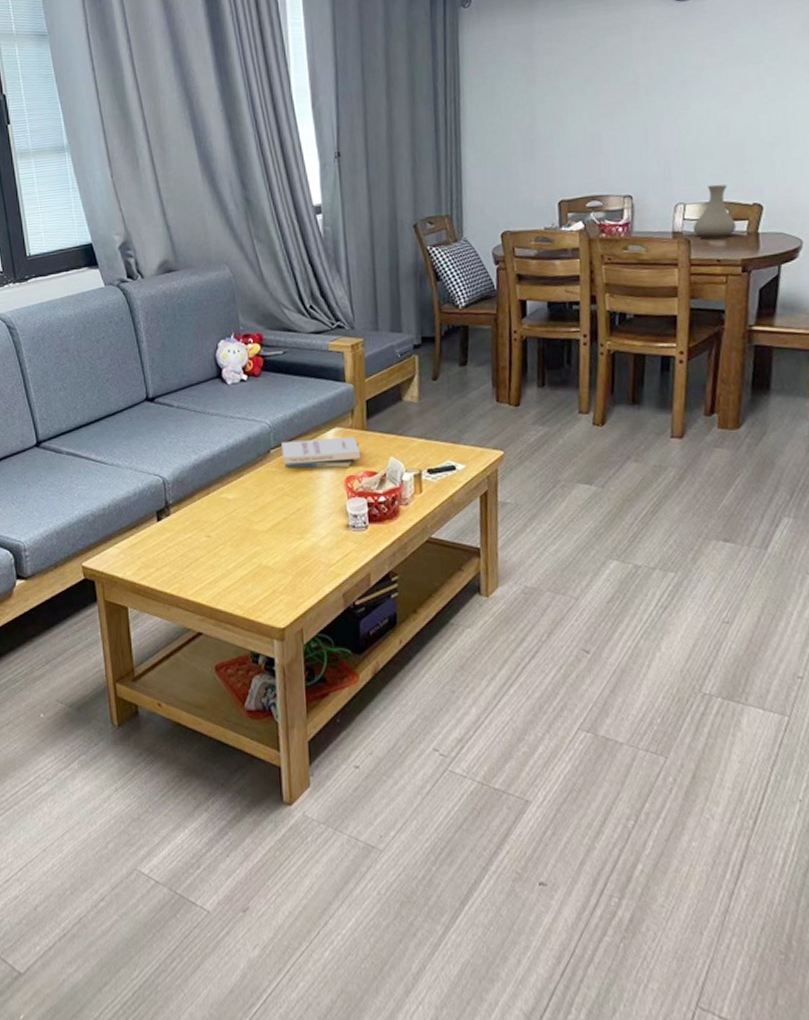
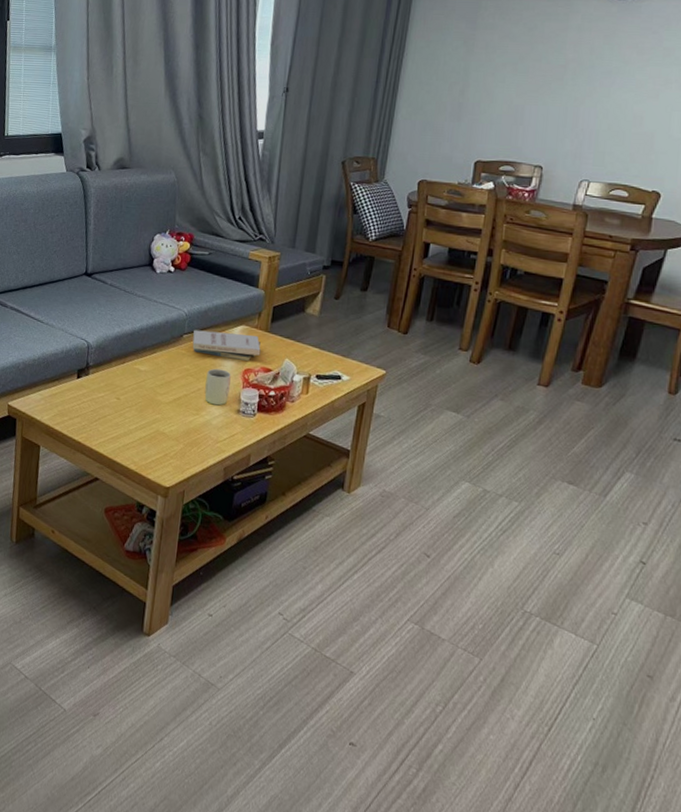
mug: none [304,481,335,524] -> present [204,368,231,406]
vase: present [692,184,737,241] -> none [592,168,633,220]

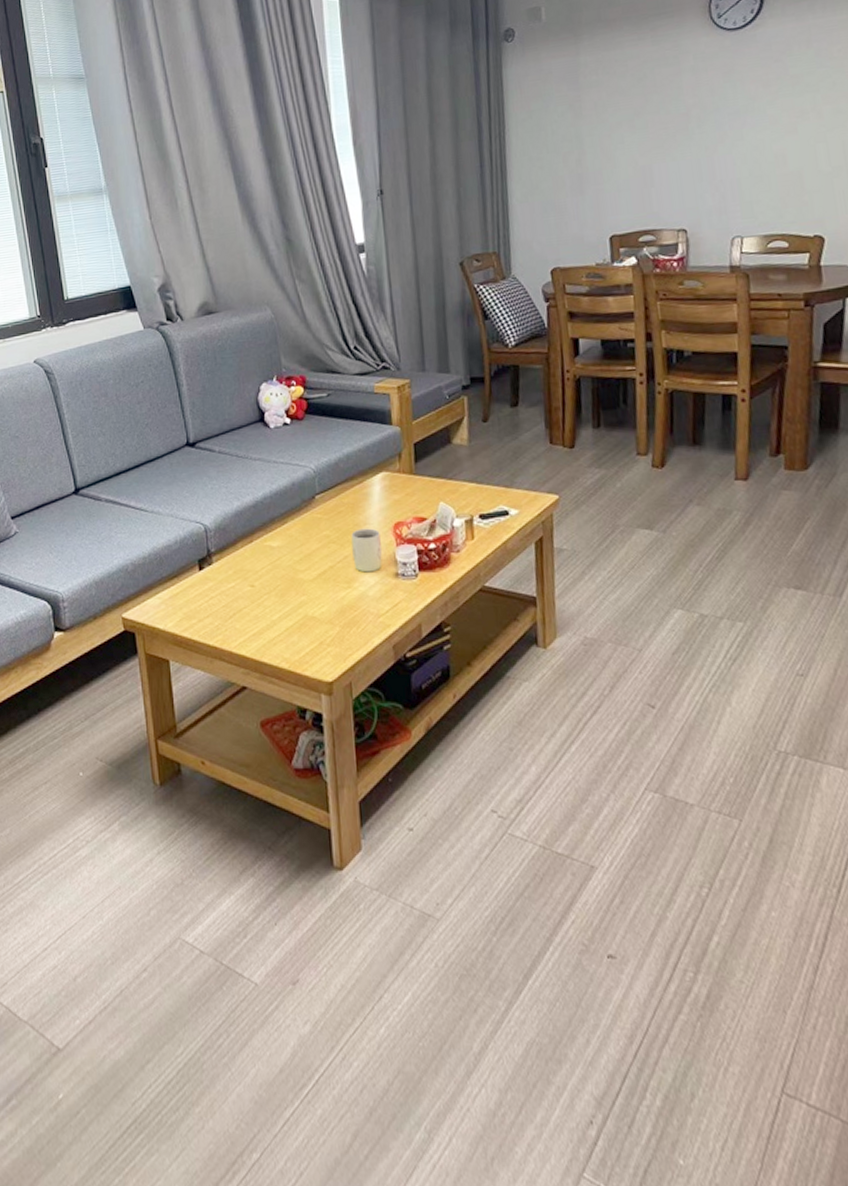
books: present [192,329,261,361] -> none [327,480,410,514]

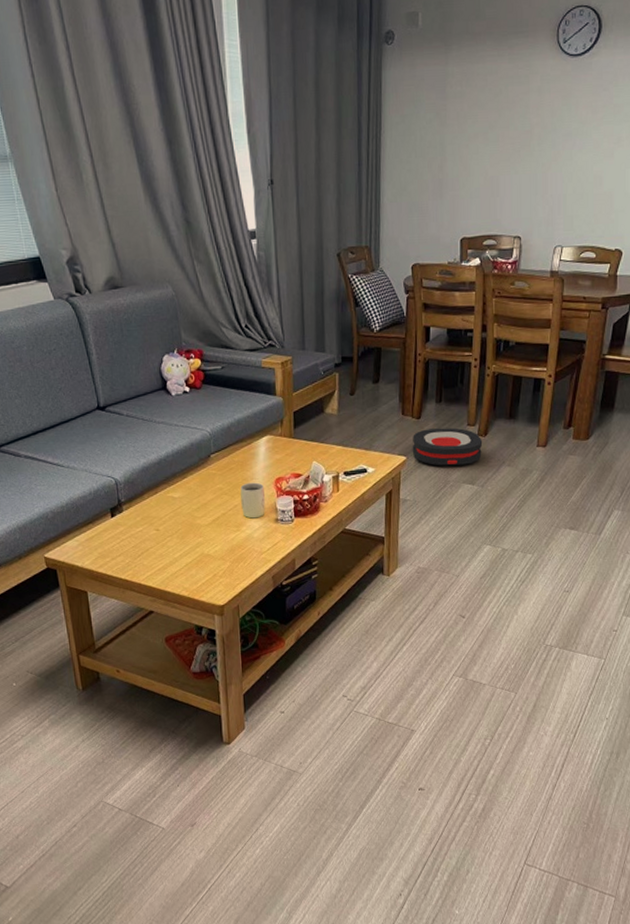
robot vacuum: none [565,458,660,506] -> present [412,427,483,466]

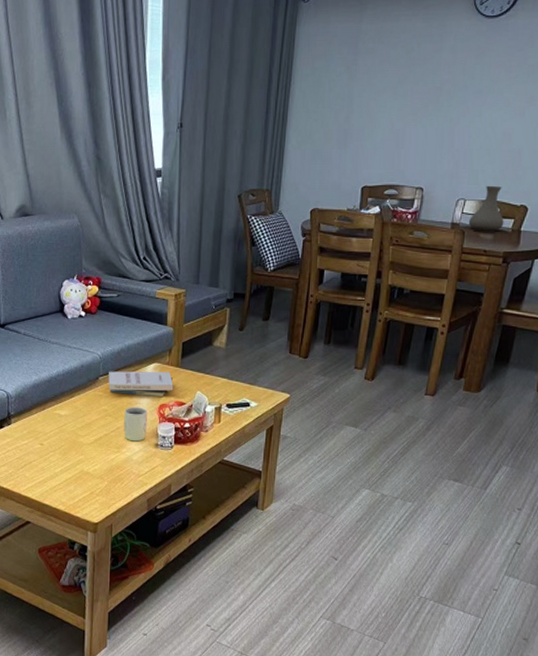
books: none [220,443,289,471] -> present [108,371,174,397]
robot vacuum: present [412,427,483,466] -> none [296,369,369,407]
vase: none [566,230,601,281] -> present [468,185,504,235]

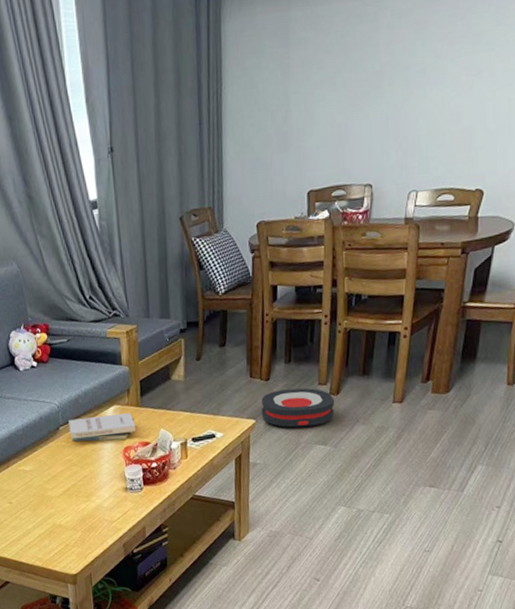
mug: present [124,407,148,442] -> none [89,452,115,489]
robot vacuum: none [296,369,369,407] -> present [261,387,335,428]
vase: present [468,185,504,235] -> none [422,171,460,226]

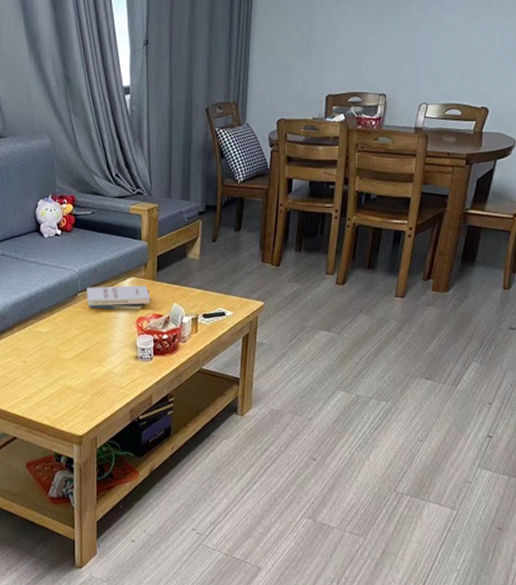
robot vacuum: present [261,387,335,428] -> none [270,276,341,312]

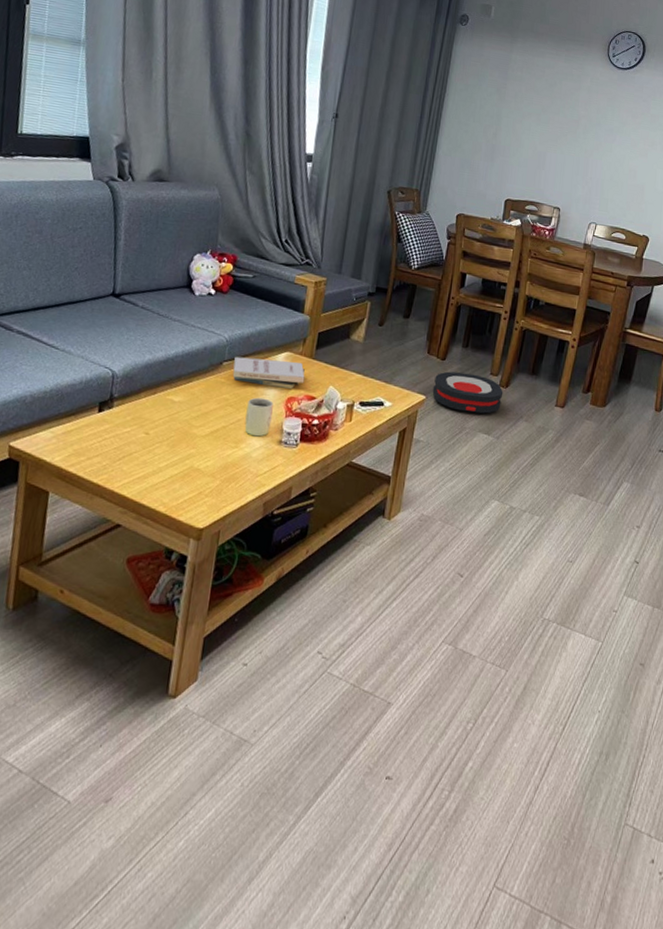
mug: none [104,321,127,355] -> present [244,397,273,437]
robot vacuum: none [270,276,341,312] -> present [432,371,504,414]

